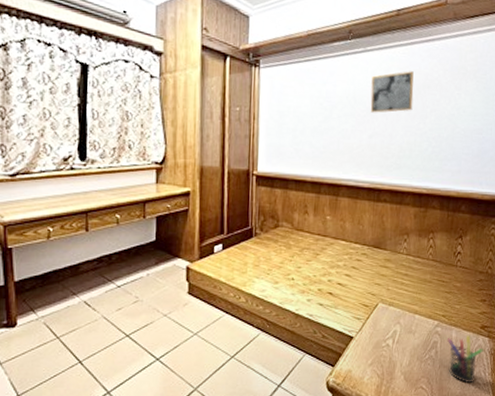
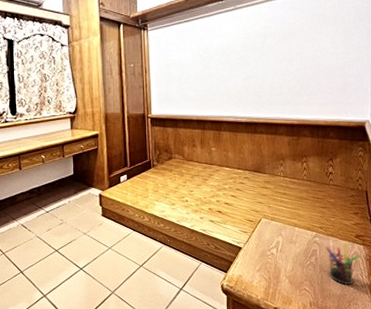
wall art: present [370,71,414,113] -> none [242,22,280,60]

